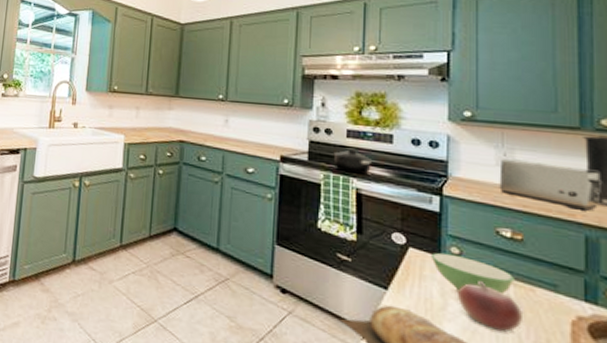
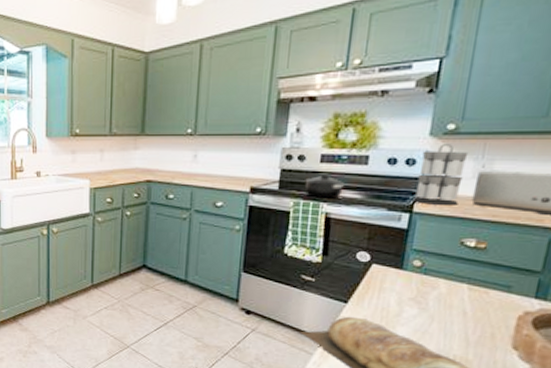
bowl: present [430,252,514,295] -> none [392,266,471,301]
spice rack: none [441,128,488,193] -> present [413,143,469,207]
fruit: present [458,280,522,332] -> none [413,287,473,331]

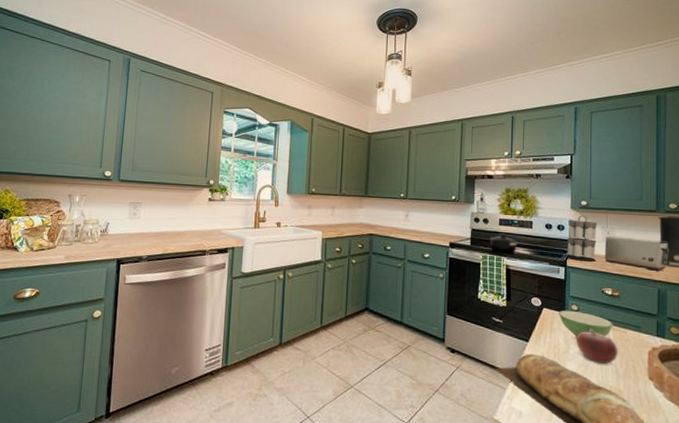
bowl: none [392,266,471,301] -> present [558,310,613,339]
fruit: none [413,287,473,331] -> present [576,328,618,365]

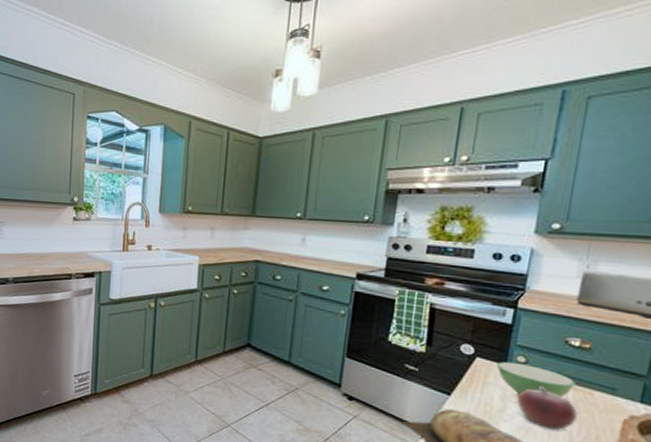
saucepan: present [489,233,518,255] -> none [409,264,451,291]
spice rack: present [566,214,598,263] -> none [517,241,573,305]

